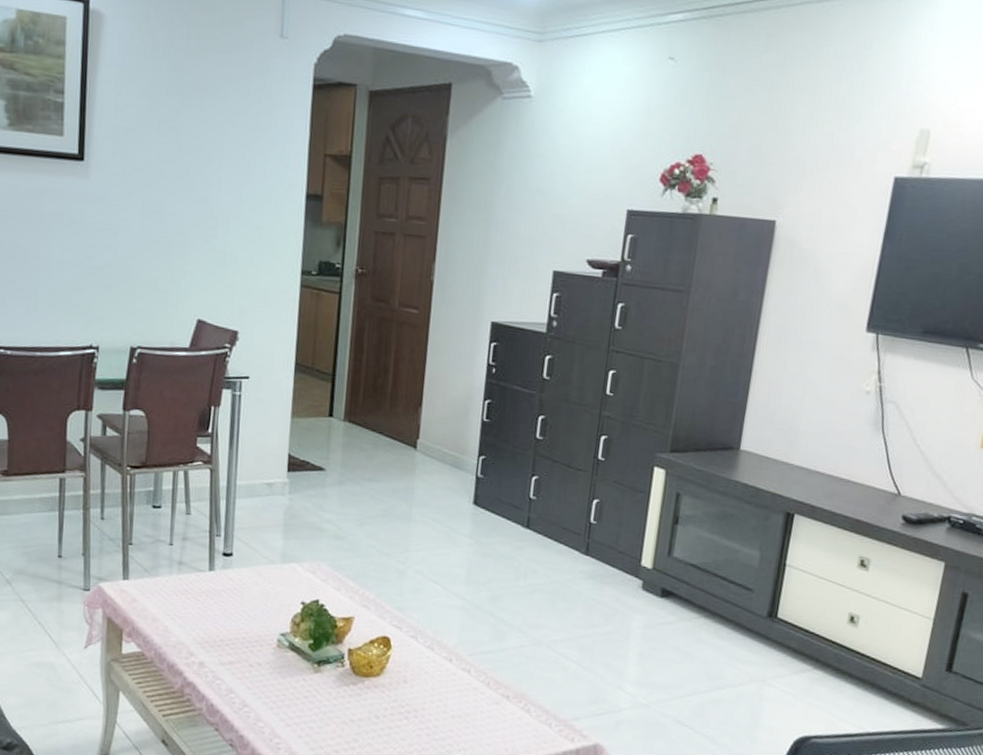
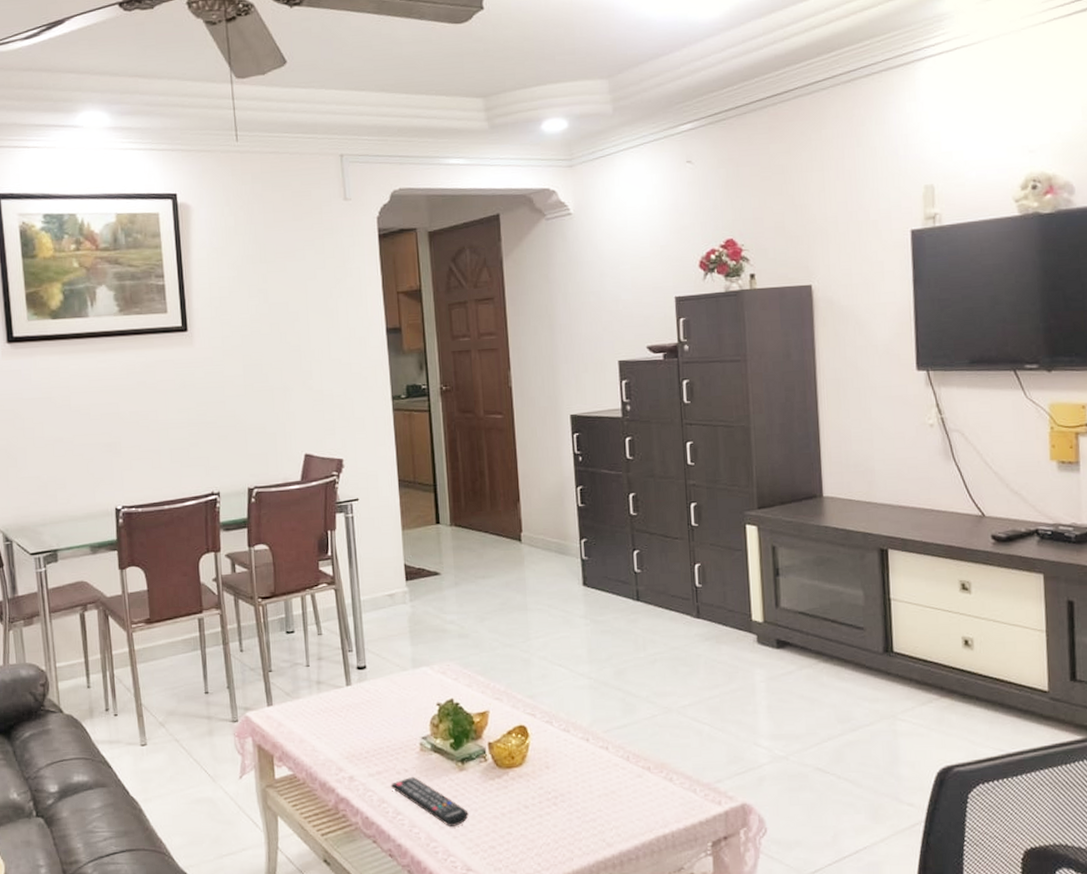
remote control: none [241,671,317,726] -> present [390,776,469,827]

